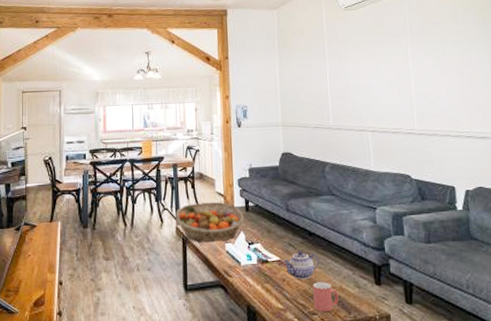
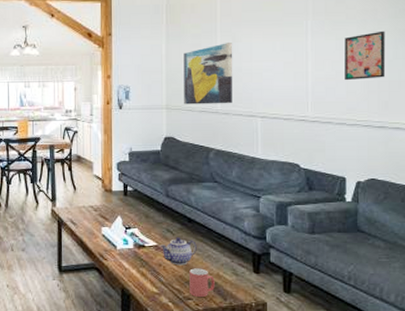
fruit basket: present [175,202,245,242] -> none [50,186,123,225]
wall art: none [296,63,344,122] -> present [184,43,233,105]
wall art: none [442,49,482,95] -> present [344,30,386,81]

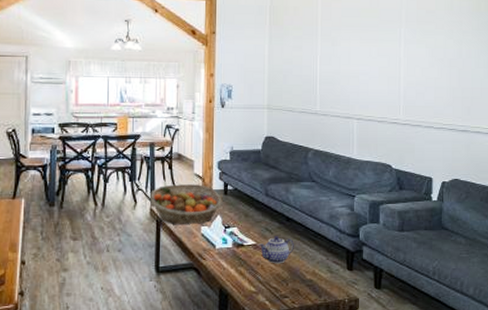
fruit basket: none [50,186,123,225] -> present [149,184,223,224]
wall art: present [184,43,233,105] -> none [285,46,332,106]
mug: present [189,268,215,297] -> none [286,266,310,294]
wall art: present [344,30,386,81] -> none [433,41,469,87]

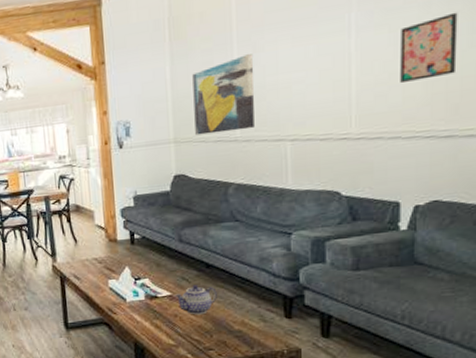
fruit basket: present [149,184,223,224] -> none [50,236,130,280]
wall art: none [285,46,332,106] -> present [192,54,255,136]
wall art: none [433,41,469,87] -> present [400,12,458,84]

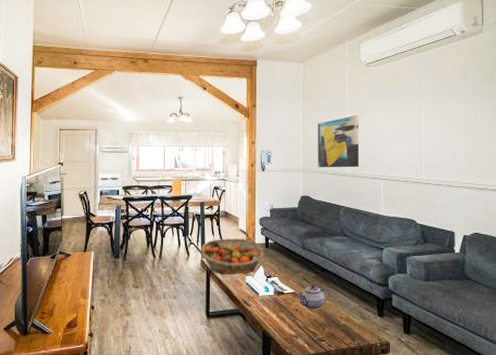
fruit basket: none [50,236,130,280] -> present [200,239,264,274]
wall art: present [400,12,458,84] -> none [451,108,485,150]

